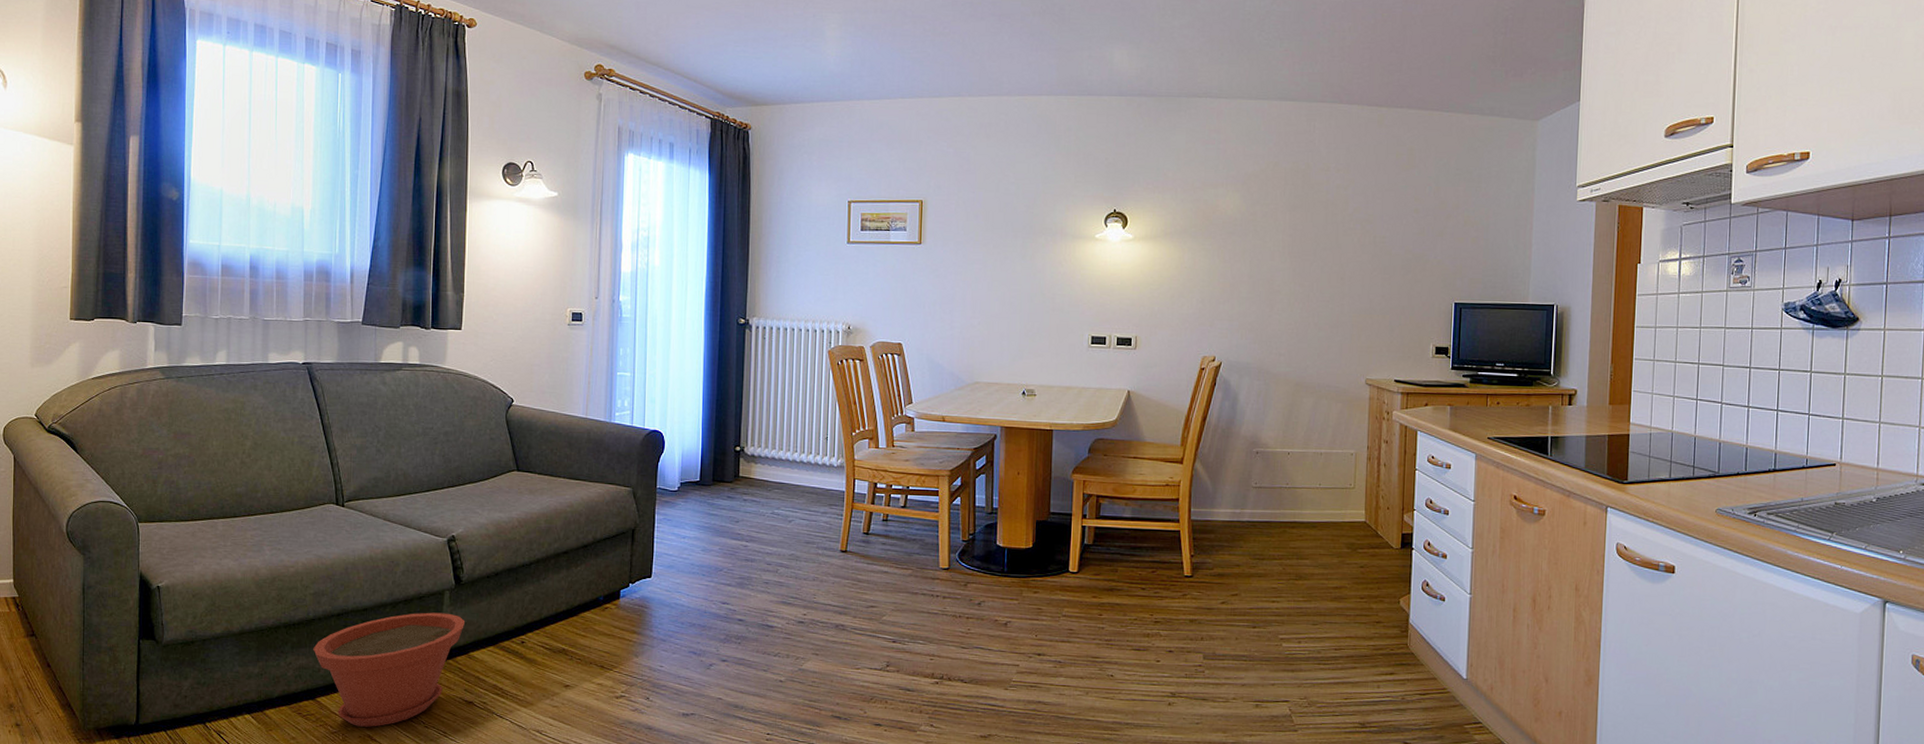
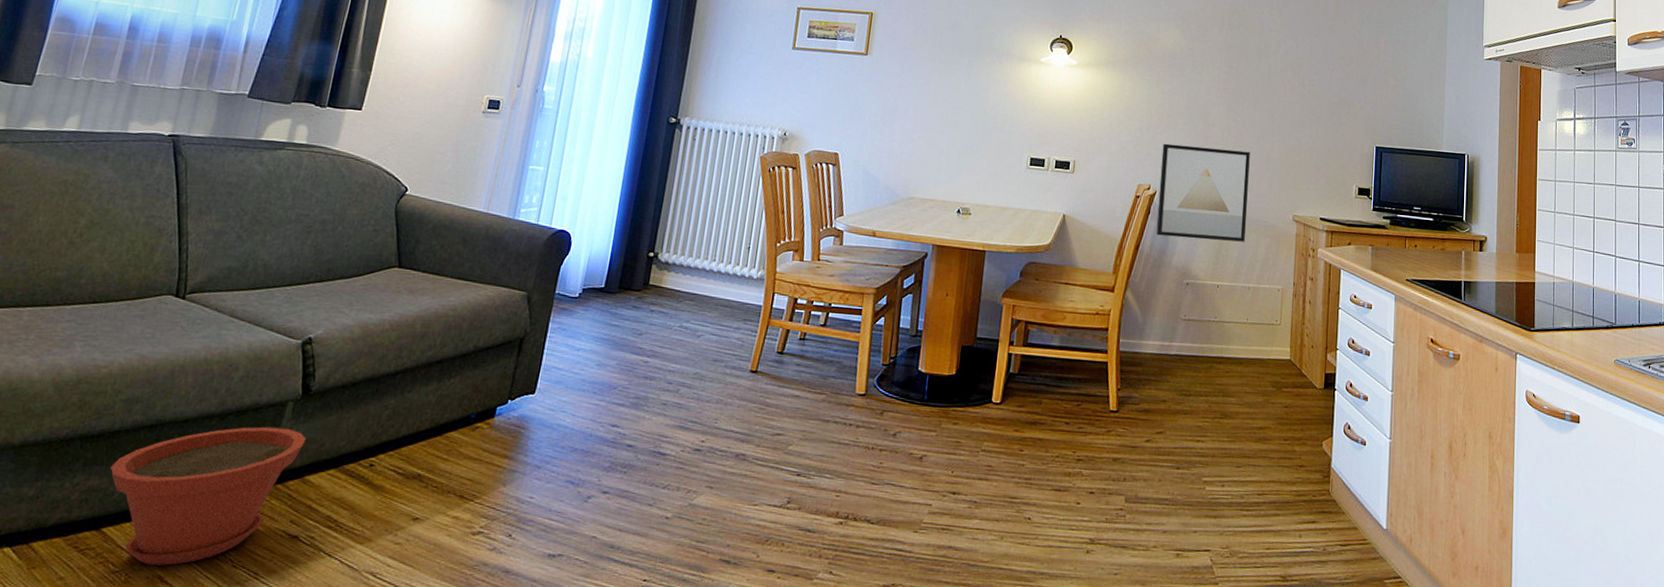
wall art: none [1223,313,1319,409] -> present [1156,143,1250,242]

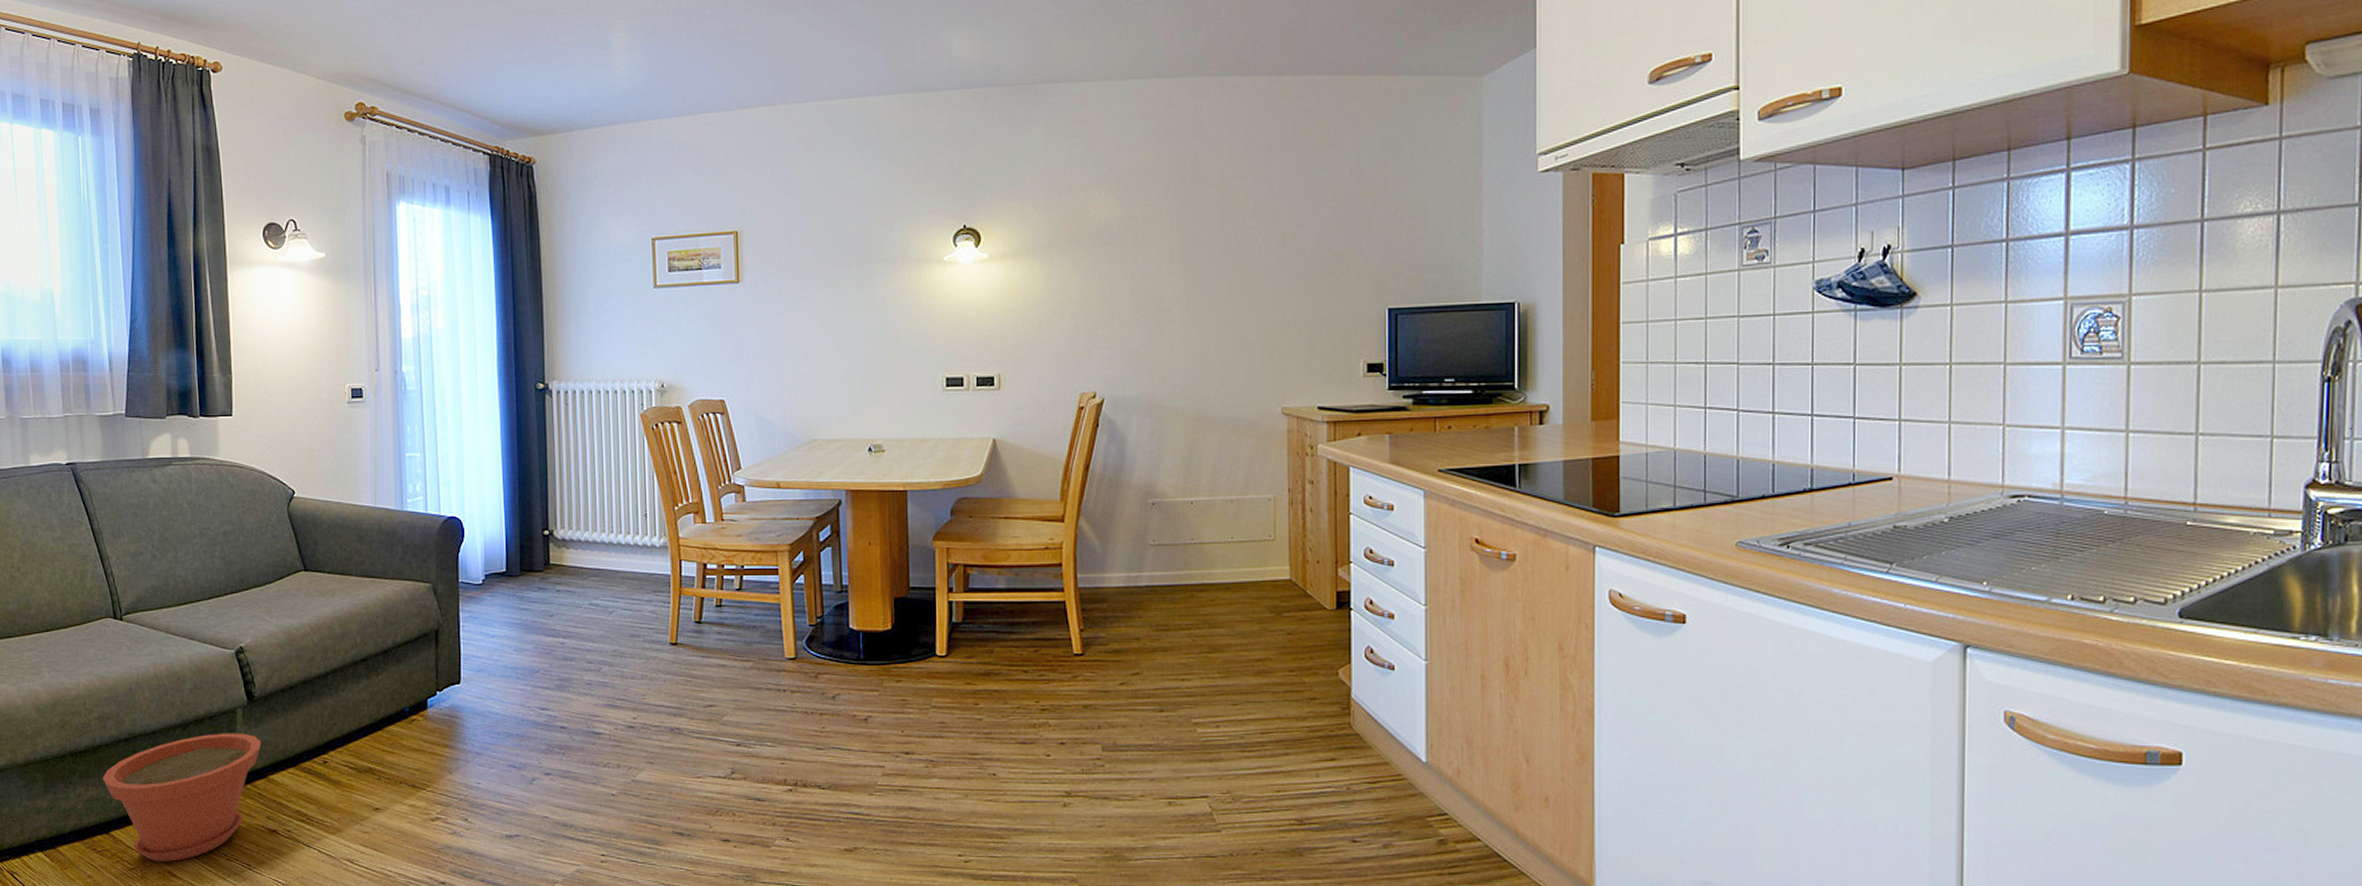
wall art: present [1156,143,1250,242] -> none [1106,336,1221,451]

